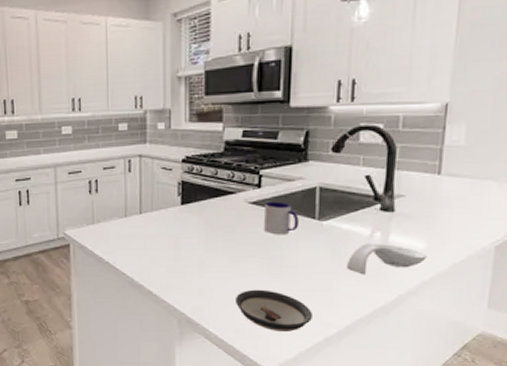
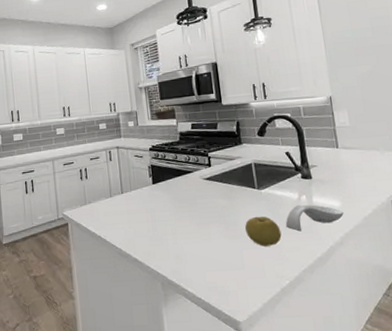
saucer: present [236,289,314,332] -> none [205,250,269,286]
mug: present [264,201,299,235] -> none [216,176,244,204]
fruit: none [293,253,339,289] -> present [245,216,282,246]

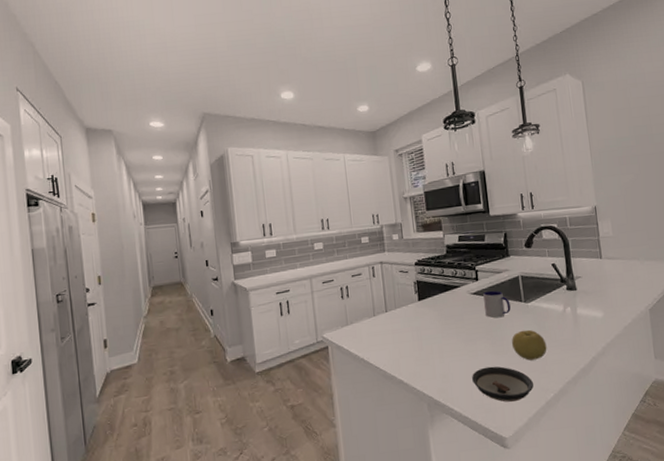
saucer: none [205,250,269,286] -> present [472,366,534,402]
mug: none [216,176,244,204] -> present [483,290,511,318]
spoon rest: present [285,204,344,232] -> none [551,316,606,344]

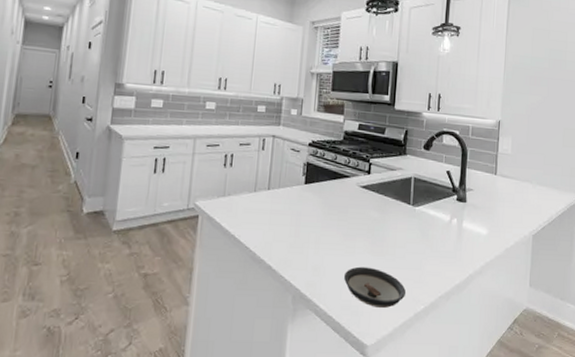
mug: present [483,290,511,318] -> none [371,186,398,217]
fruit: present [512,329,547,361] -> none [392,234,427,268]

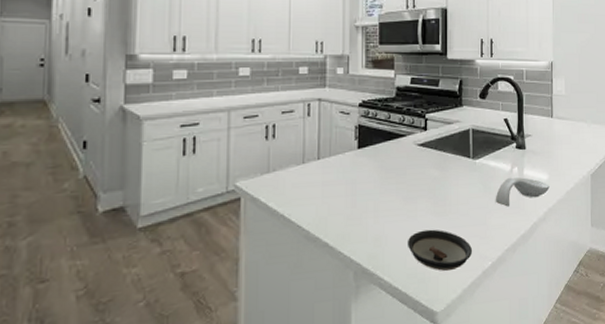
spoon rest: none [432,227,489,256] -> present [495,177,550,207]

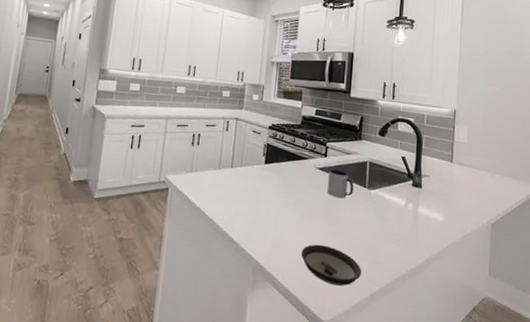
mug: none [430,143,458,175] -> present [327,169,354,199]
spoon rest: present [495,177,550,207] -> none [387,211,445,239]

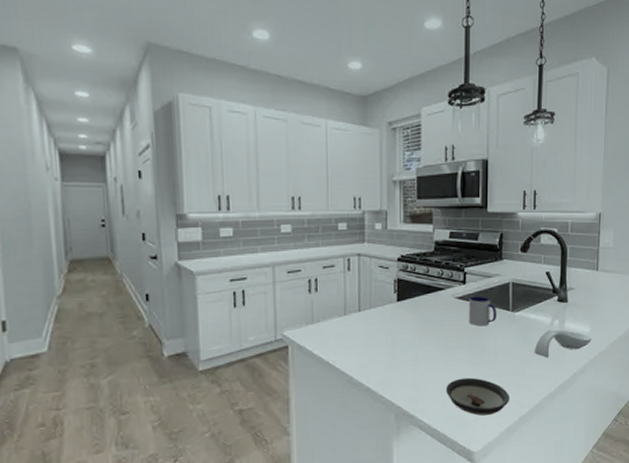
spoon rest: none [387,211,445,239] -> present [534,329,592,358]

